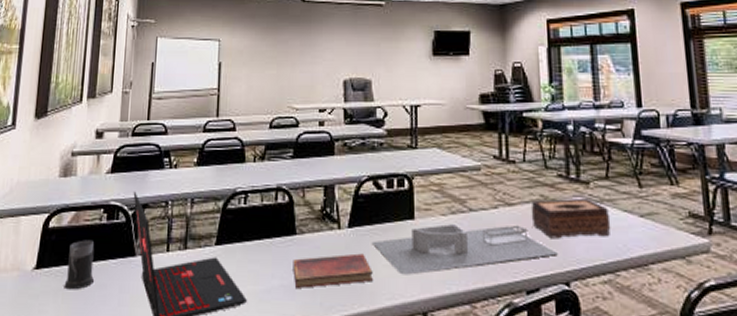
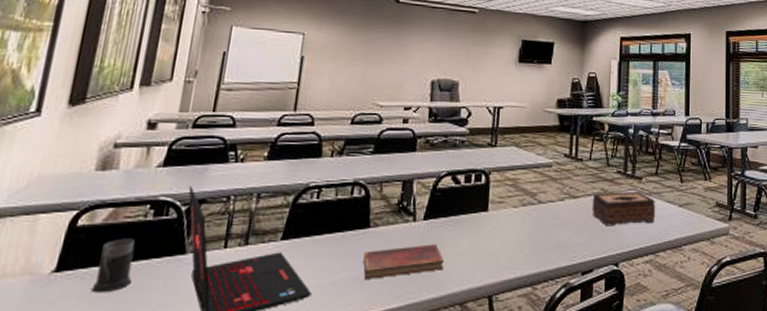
desk organizer: present [371,223,558,275] -> none [445,214,611,263]

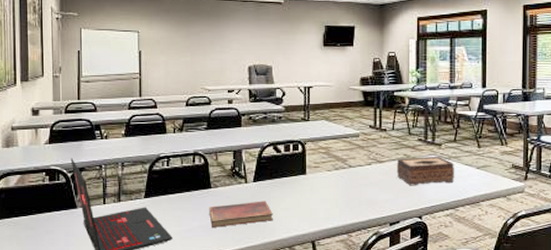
mug: present [91,238,135,293] -> none [16,197,43,236]

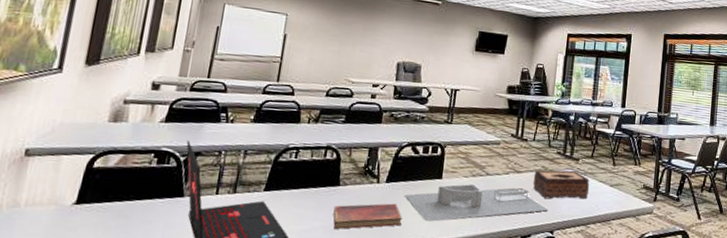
desk organizer: none [272,176,414,215] -> present [404,183,548,222]

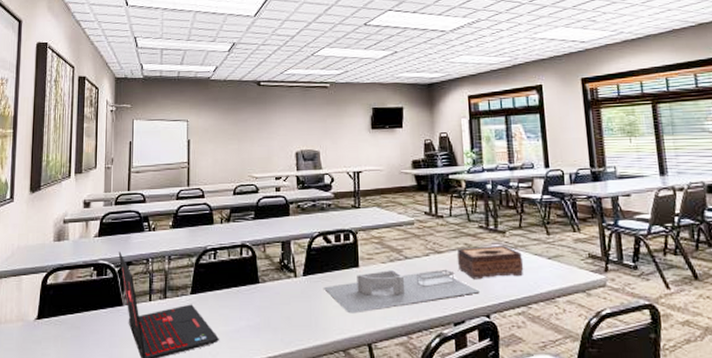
diary: present [333,203,402,229] -> none [257,297,325,327]

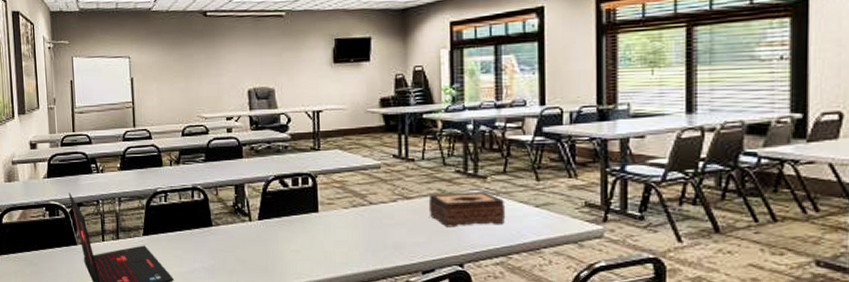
desk organizer: present [323,269,480,314] -> none [279,215,453,259]

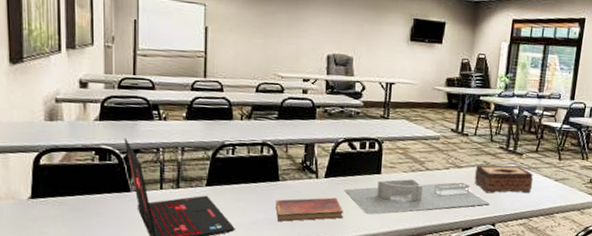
diary: none [211,241,282,270] -> present [275,197,343,222]
desk organizer: none [279,215,453,259] -> present [343,178,490,215]

